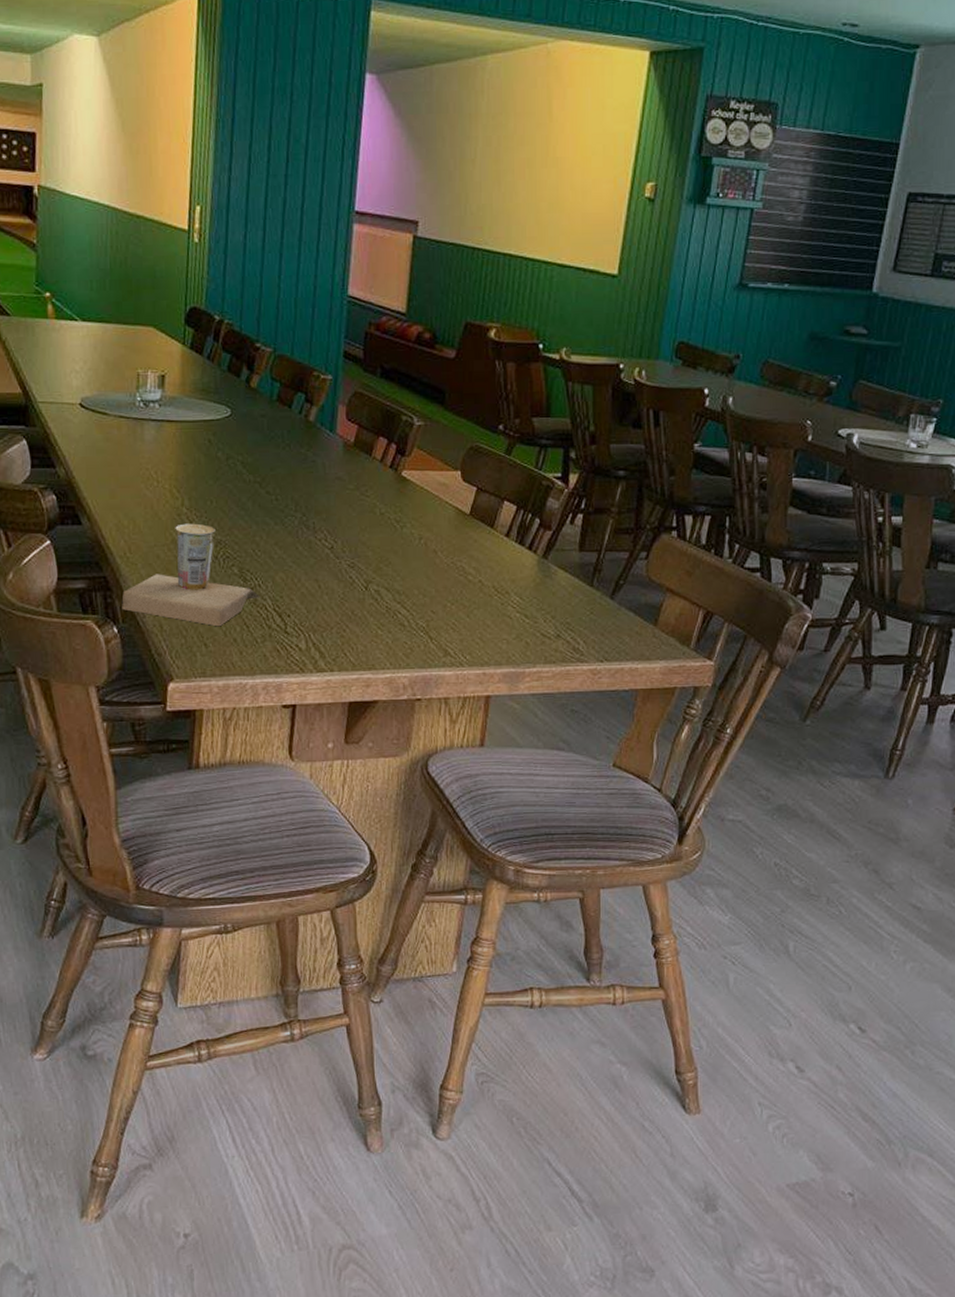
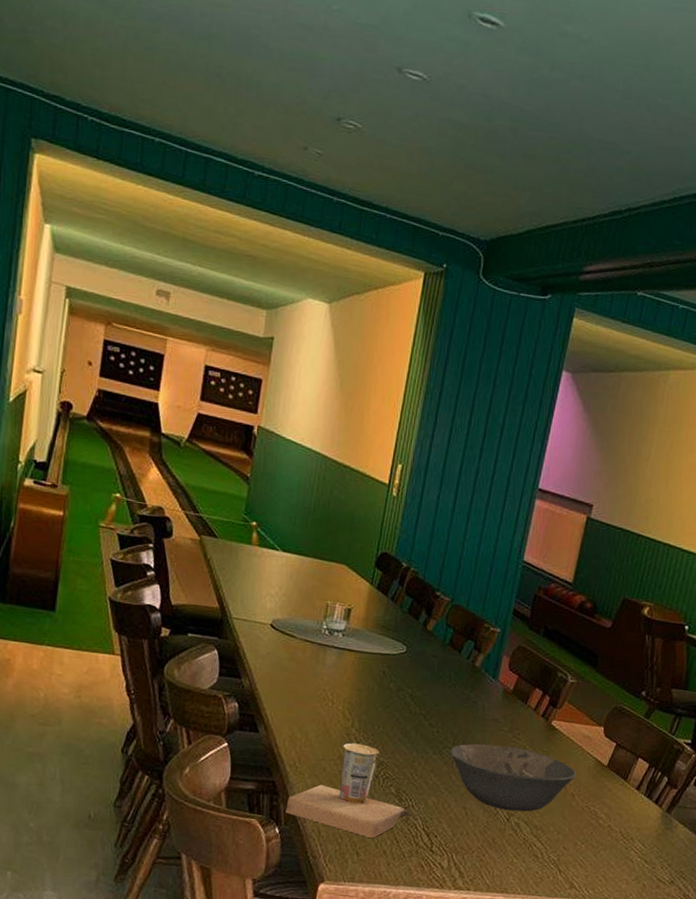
bowl: none [293,506,436,577] -> present [450,743,576,812]

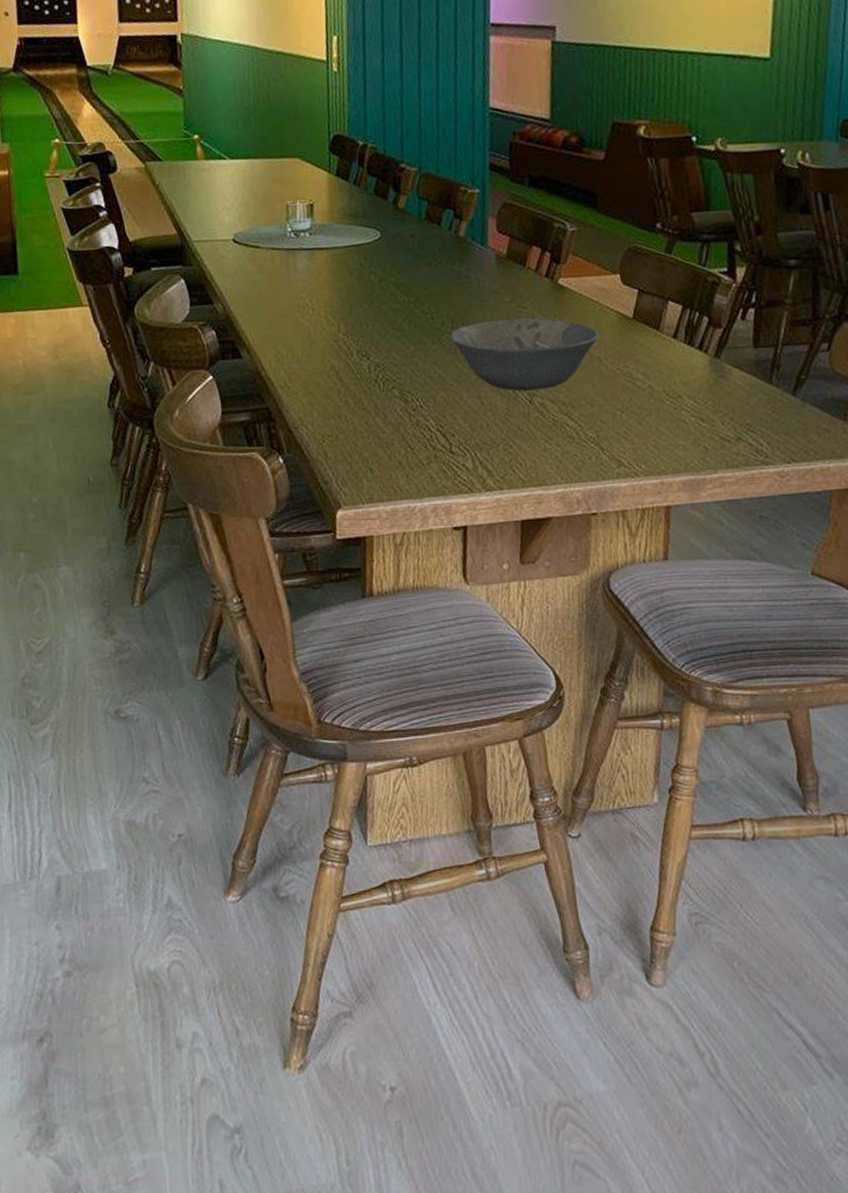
cup: present [285,743,413,839] -> none [285,348,423,451]

